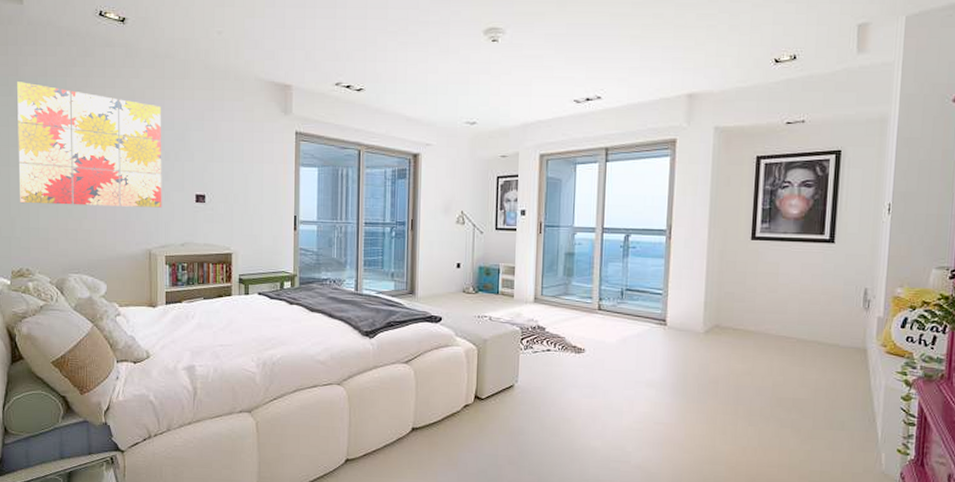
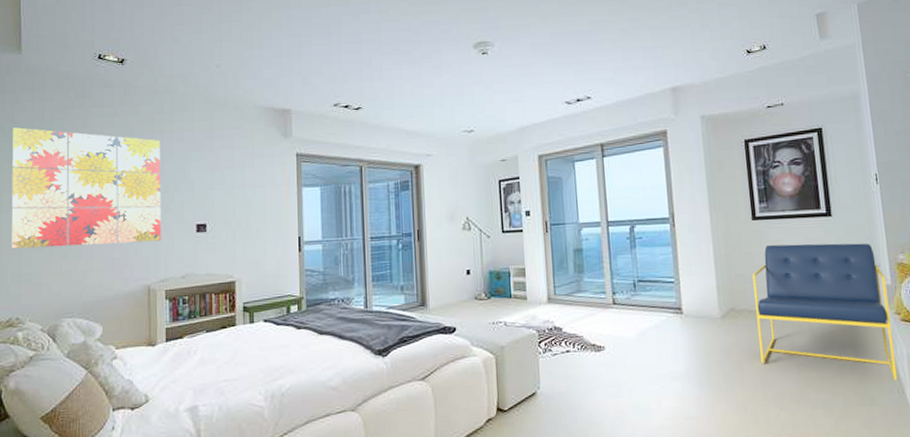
armchair: none [738,267,879,409] -> present [753,243,898,380]

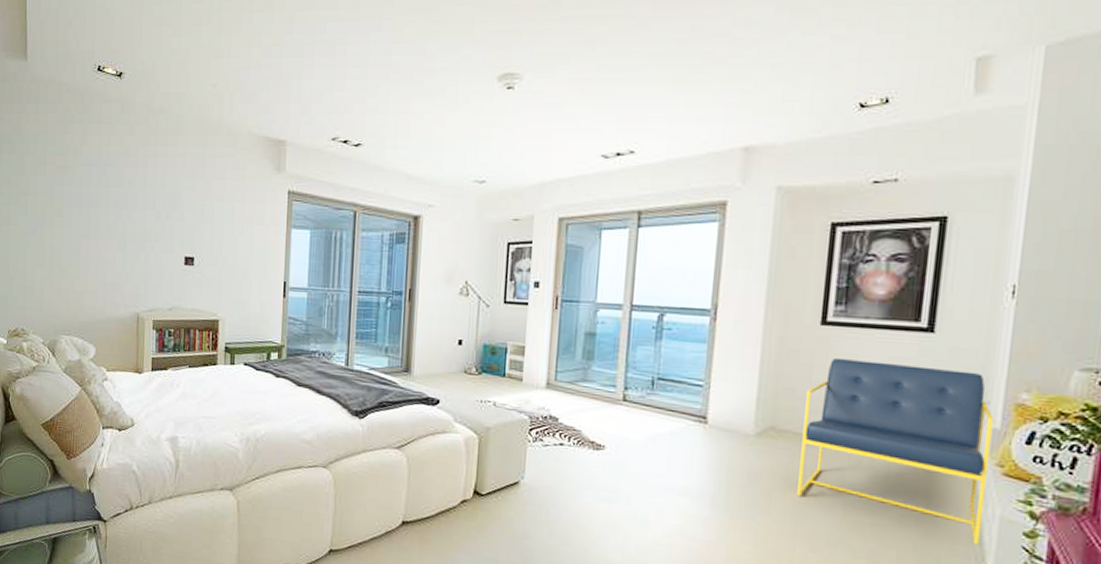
wall art: present [11,127,162,250] -> none [18,139,154,270]

